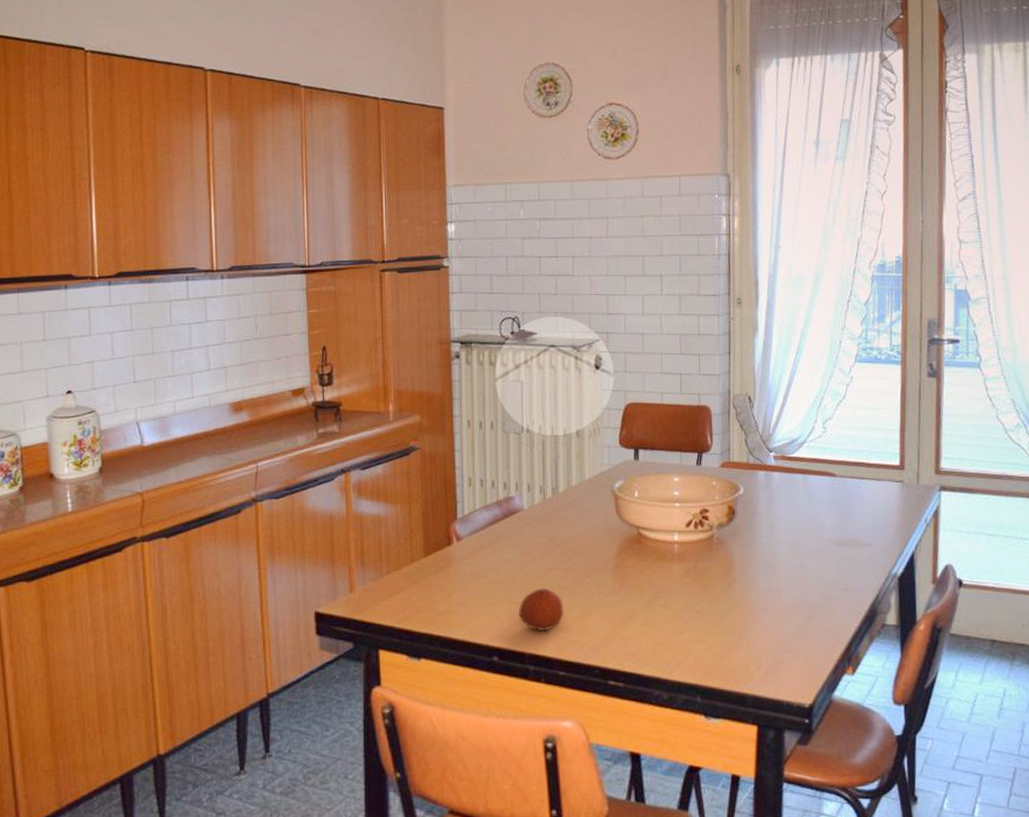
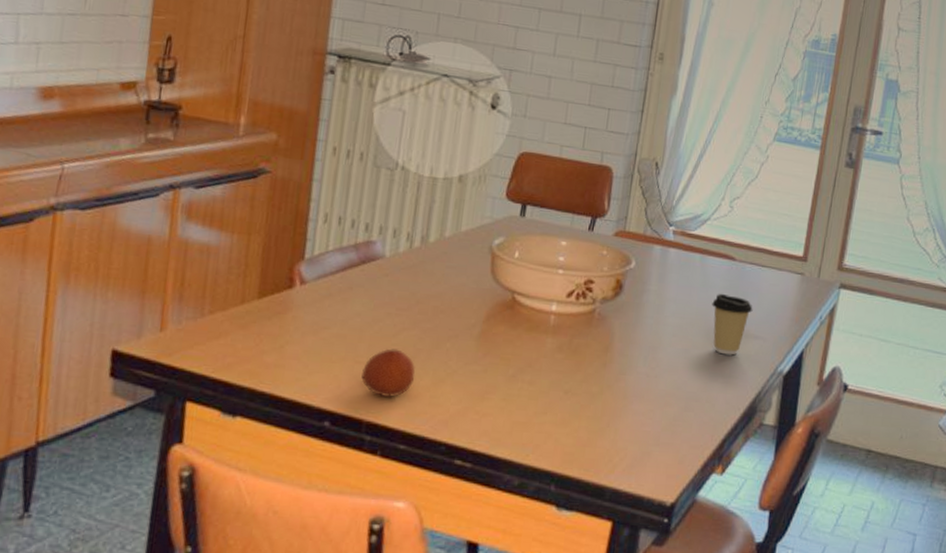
coffee cup: none [820,508,859,564] -> present [712,293,753,356]

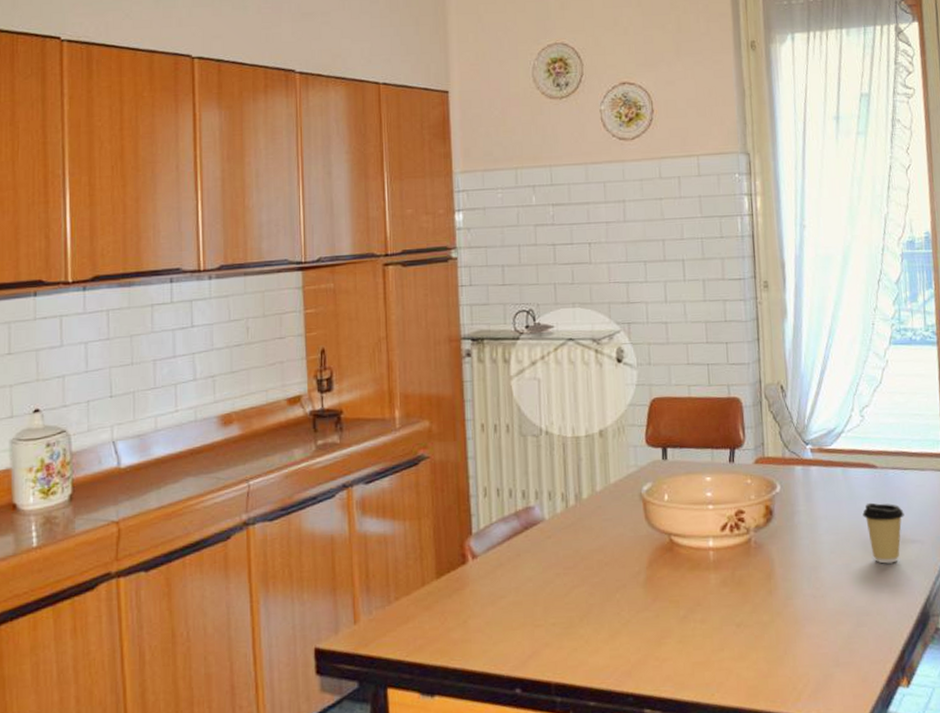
fruit: present [361,348,416,397] -> none [542,607,593,656]

